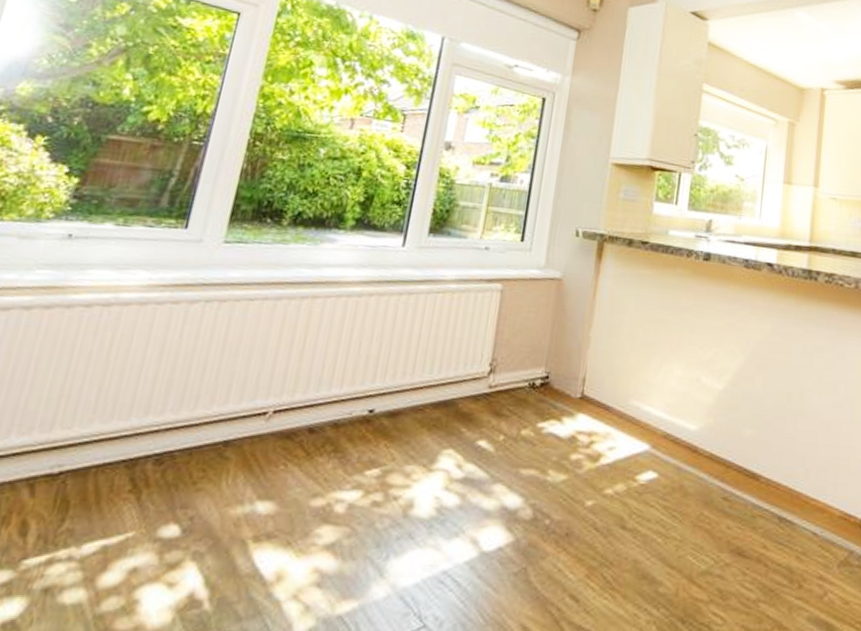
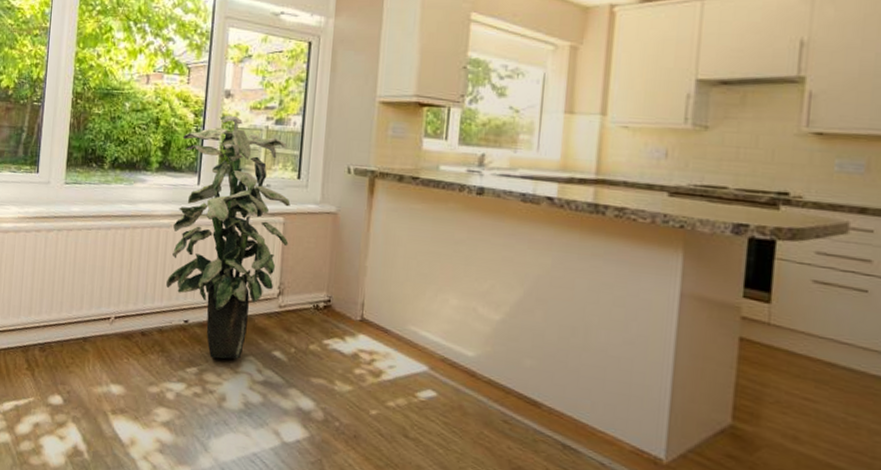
indoor plant: none [349,169,512,455] -> present [166,115,290,359]

